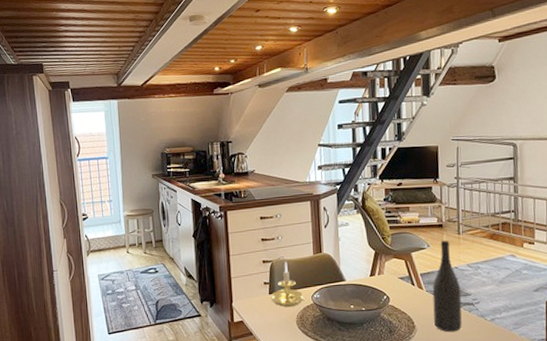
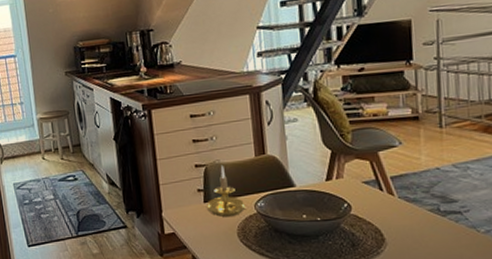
wine bottle: present [432,240,462,332] -> none [406,135,447,247]

